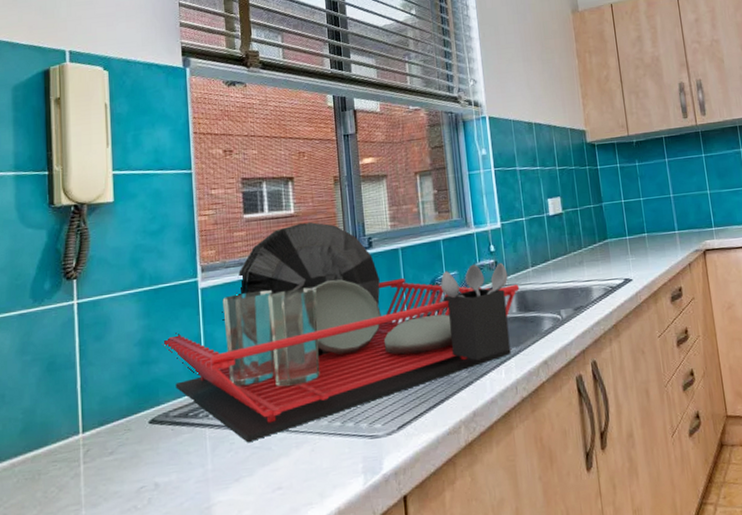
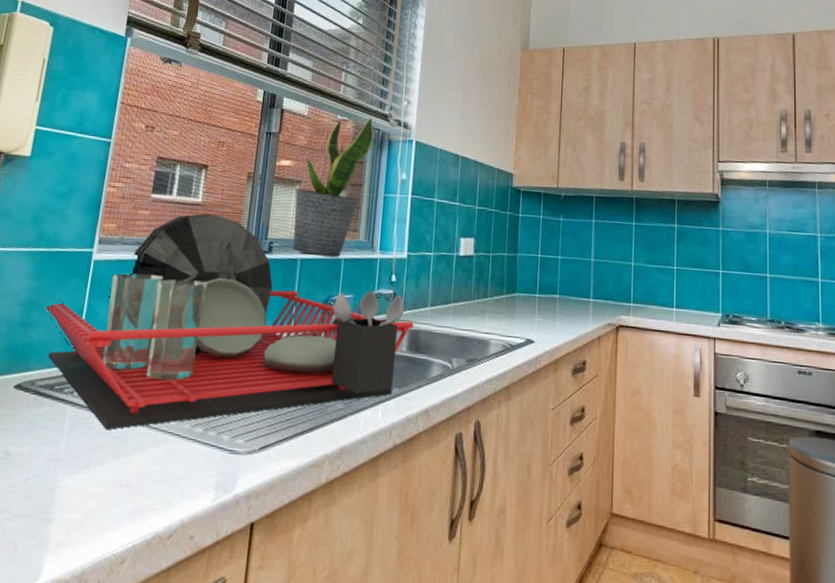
potted plant: none [382,101,448,243] -> present [292,117,374,258]

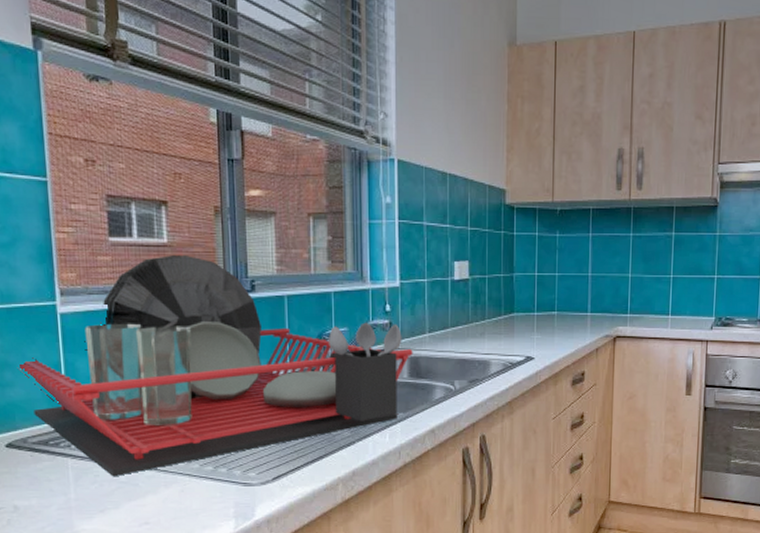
potted plant: present [292,117,374,258] -> none [270,134,350,292]

